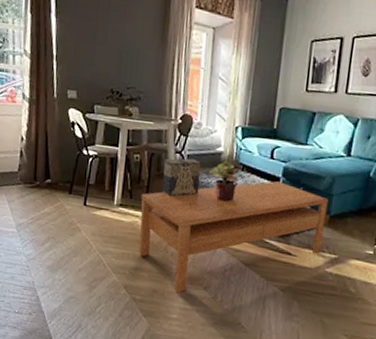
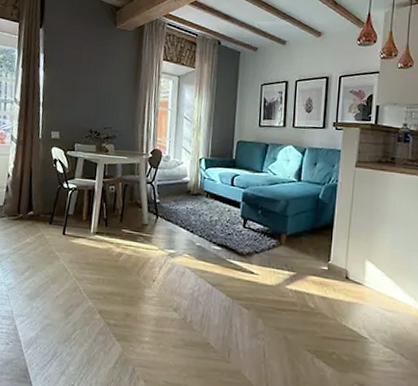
coffee table: present [139,181,329,294] -> none [113,206,284,316]
decorative box: present [162,158,201,198] -> none [134,187,169,224]
potted plant: present [208,161,240,202] -> none [176,189,204,226]

